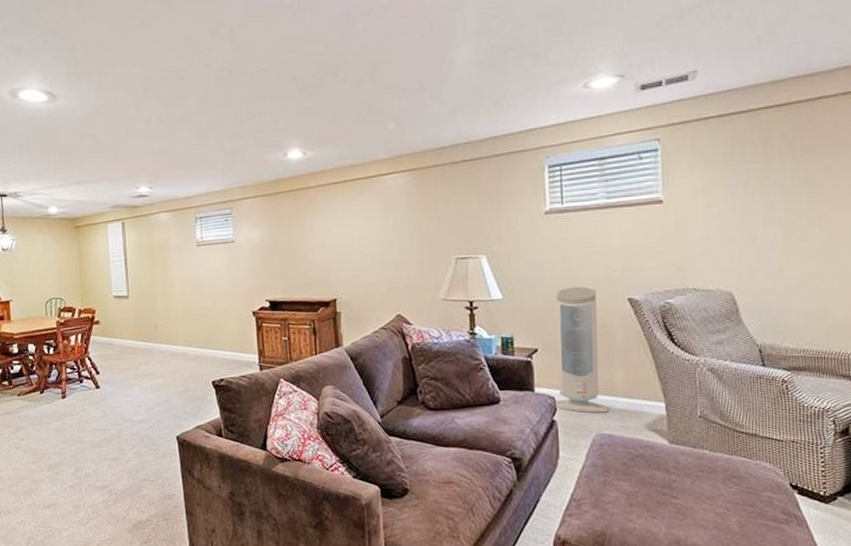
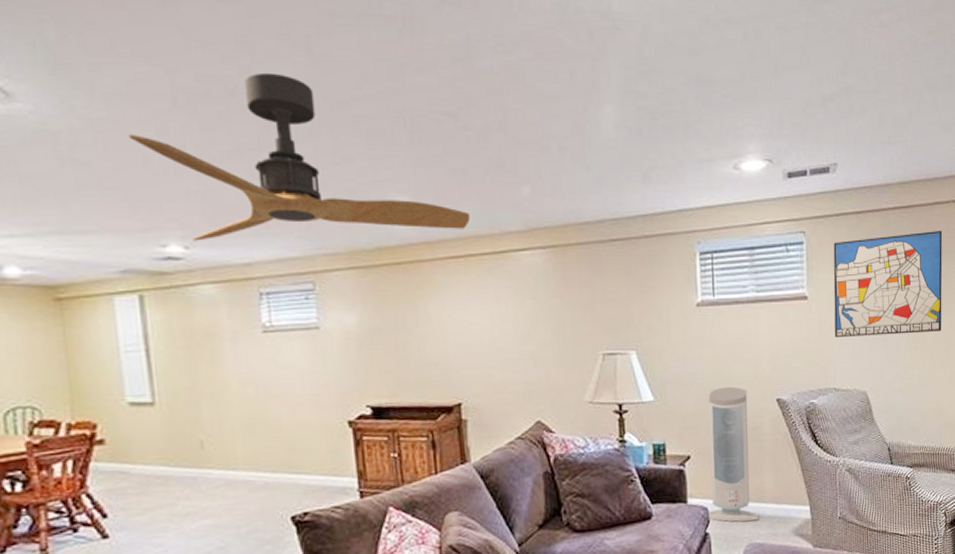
ceiling fan: none [119,59,346,183] -> present [129,72,470,241]
wall art: none [692,125,829,239] -> present [833,230,943,337]

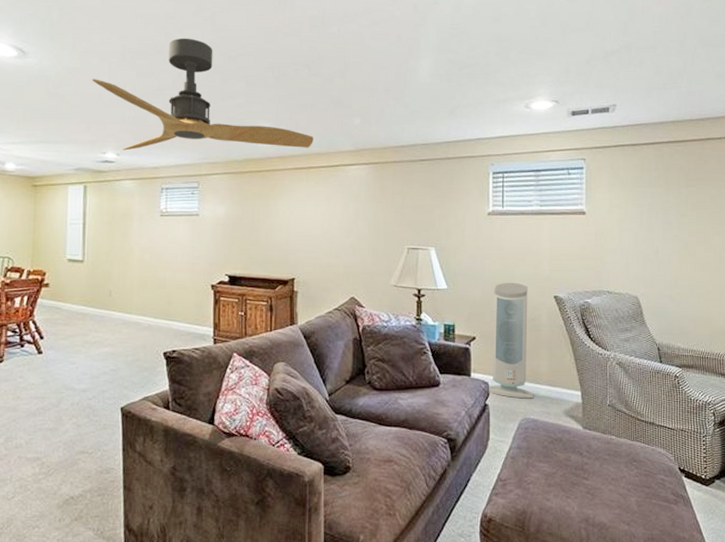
wall art: present [833,230,943,337] -> none [609,161,715,249]

